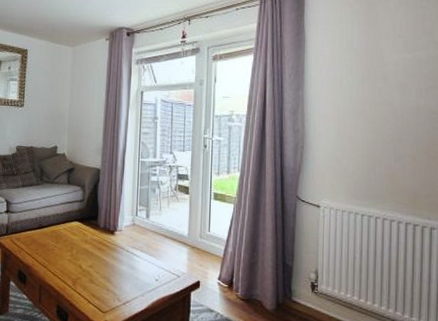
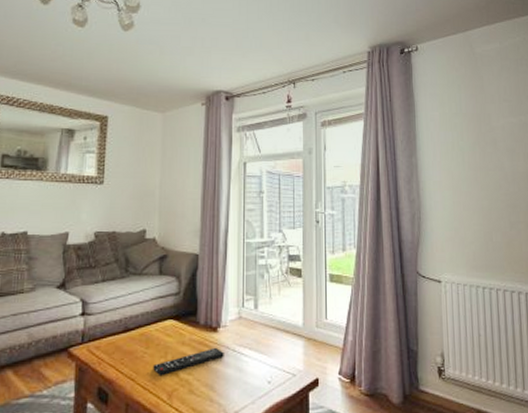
remote control: none [61,247,120,267] -> present [153,347,224,377]

